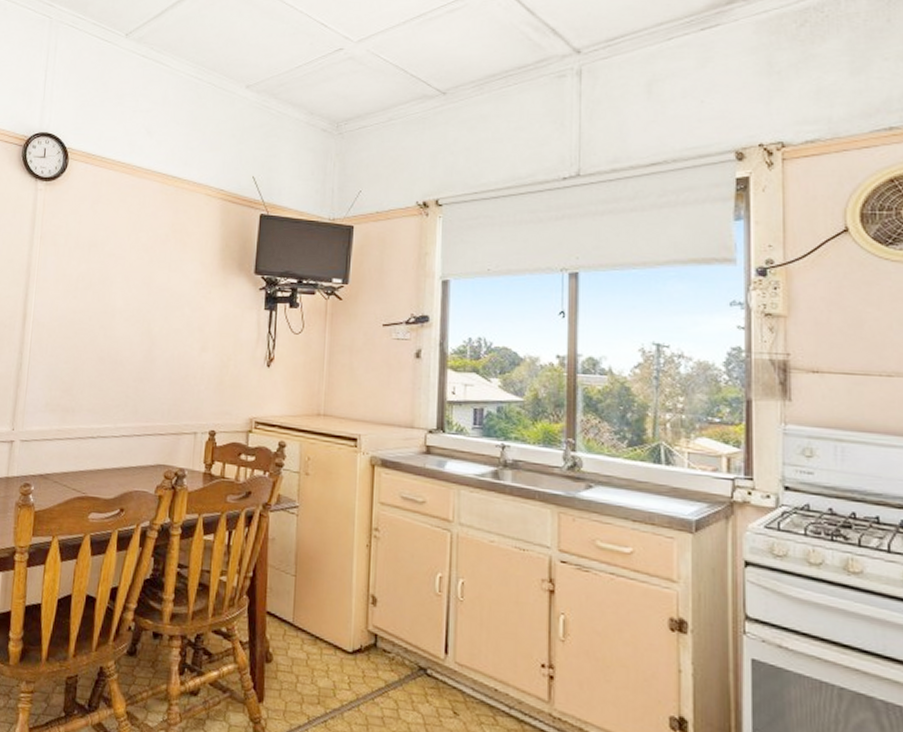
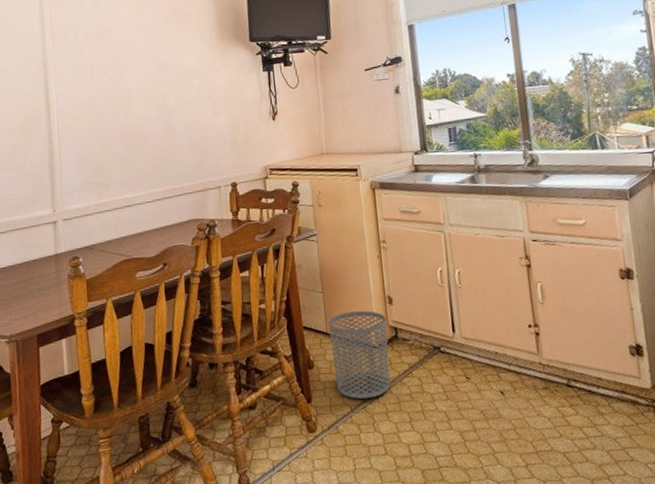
waste bin: none [295,604,366,713] -> present [328,311,390,399]

